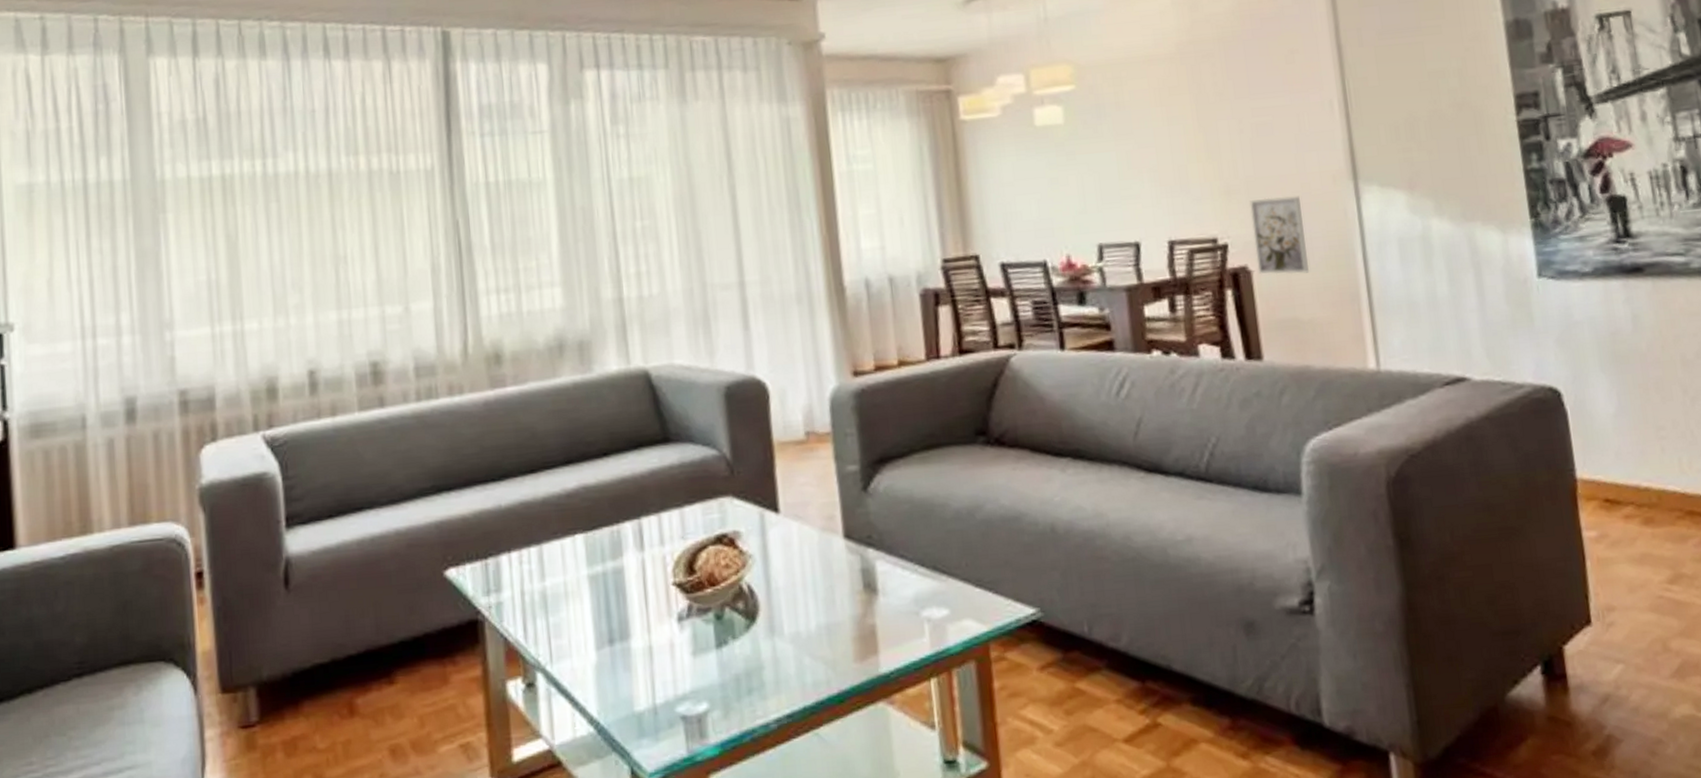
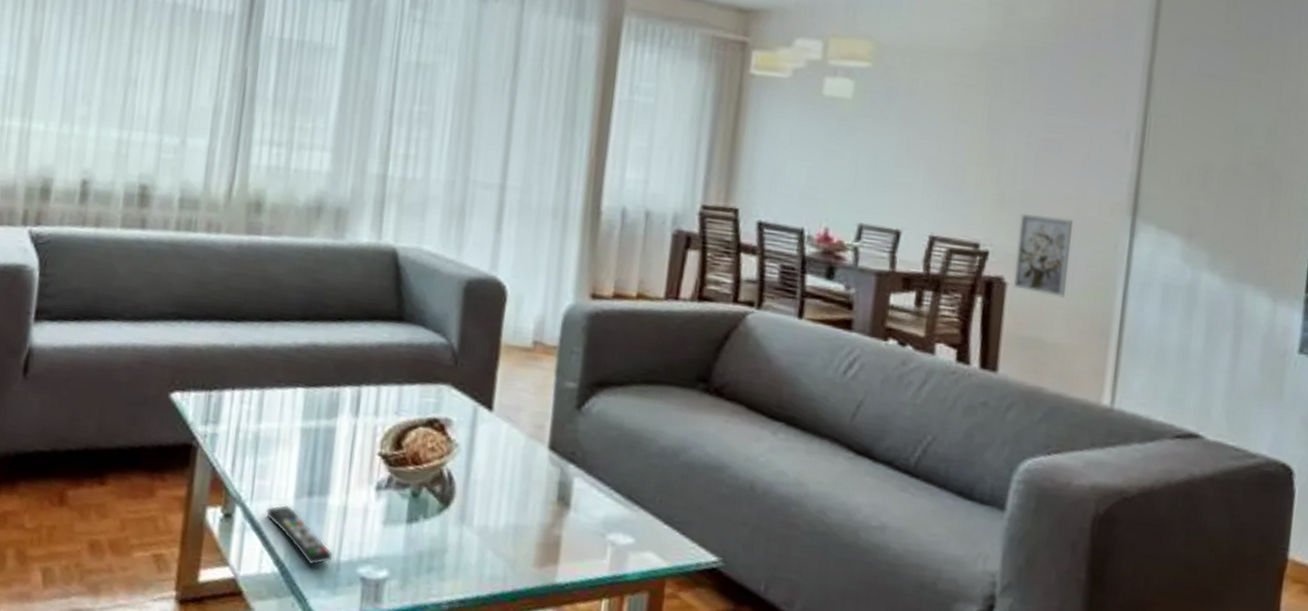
remote control: none [568,658,649,716] -> present [265,504,334,566]

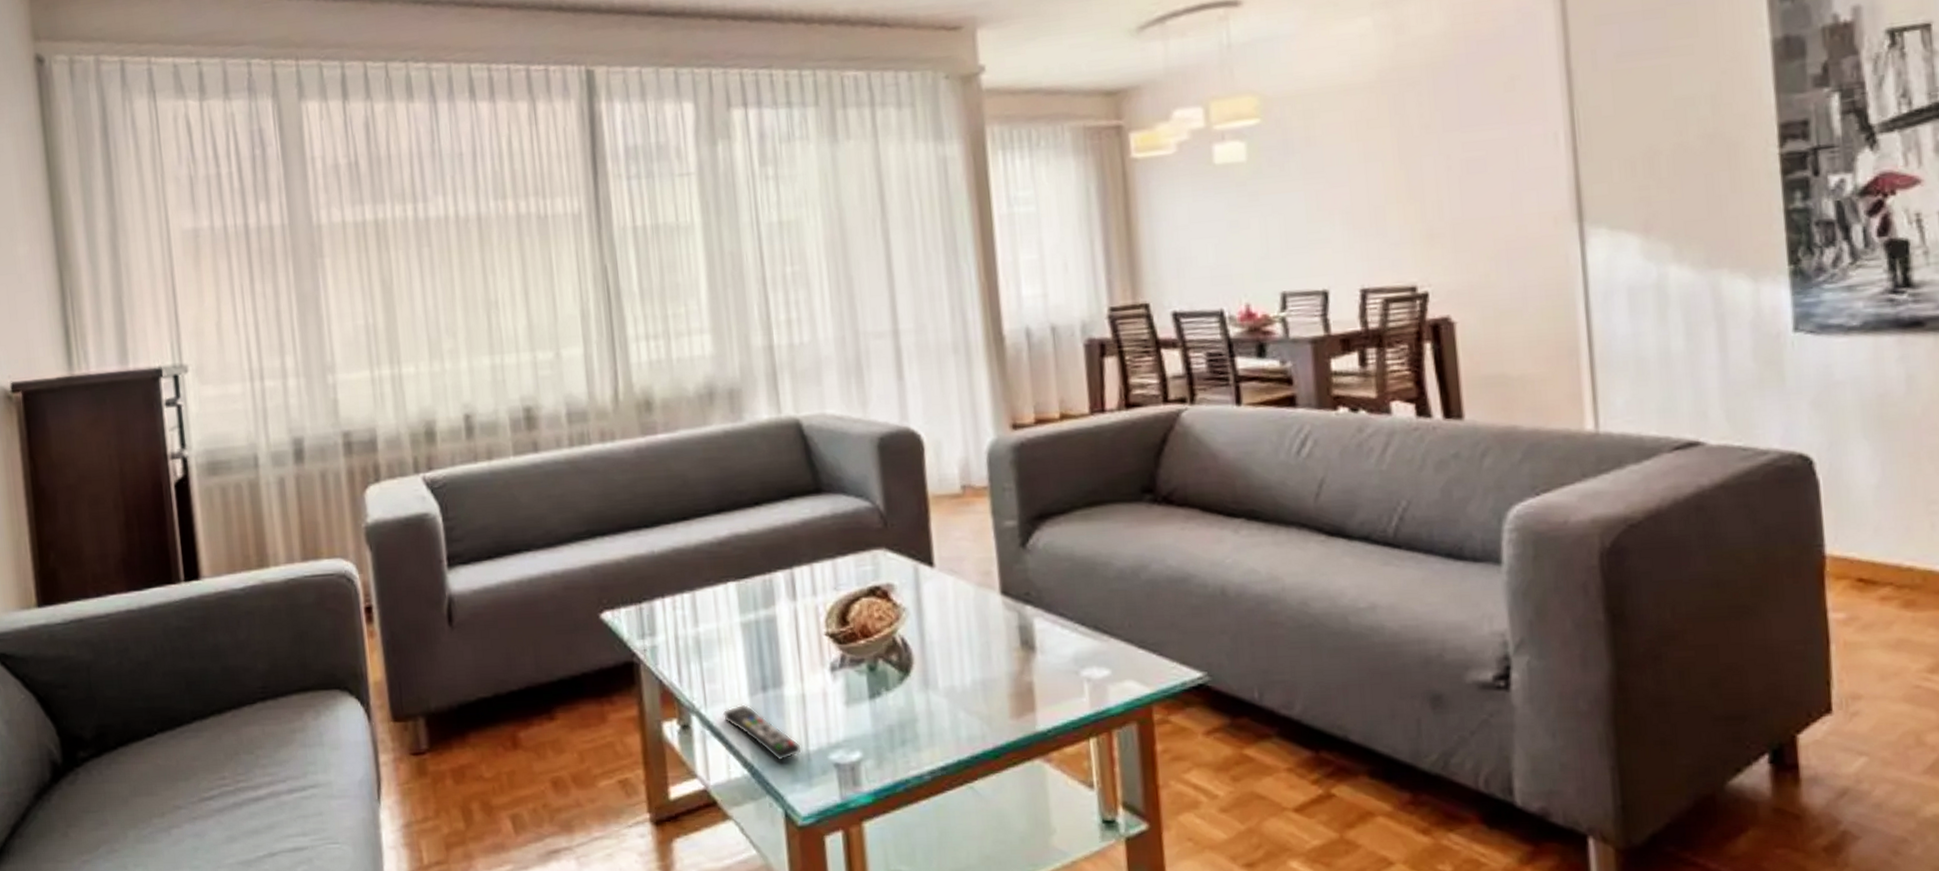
wall art: present [1013,214,1073,297] -> none [1455,240,1522,327]

